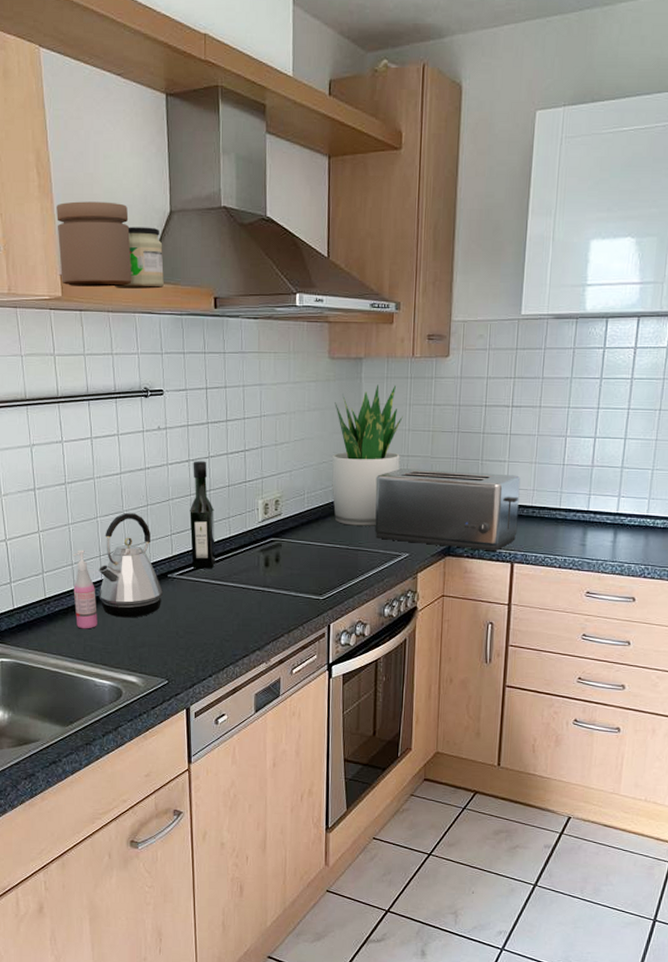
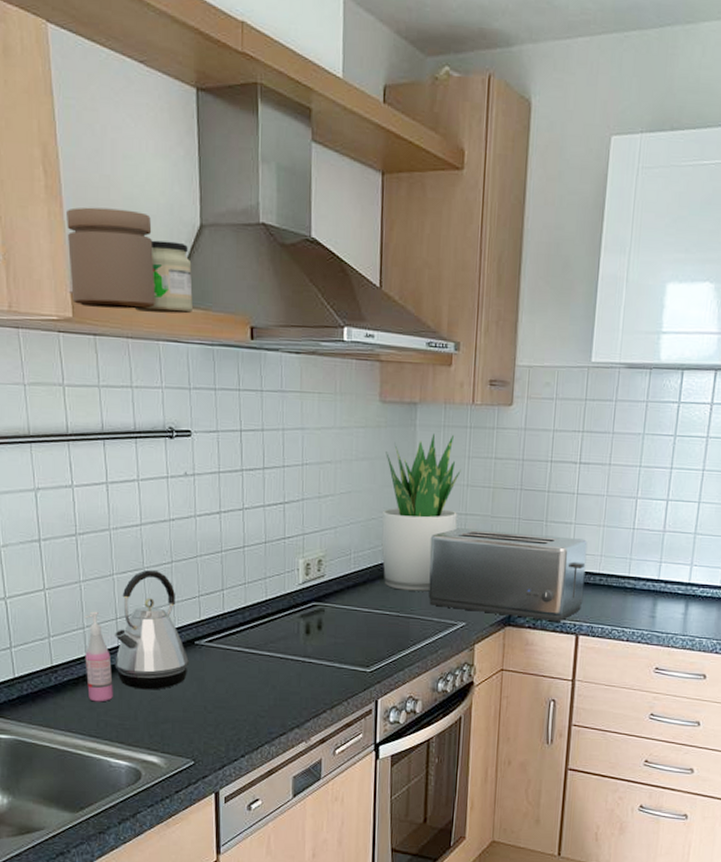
bottle: present [190,461,216,569] -> none [220,513,250,636]

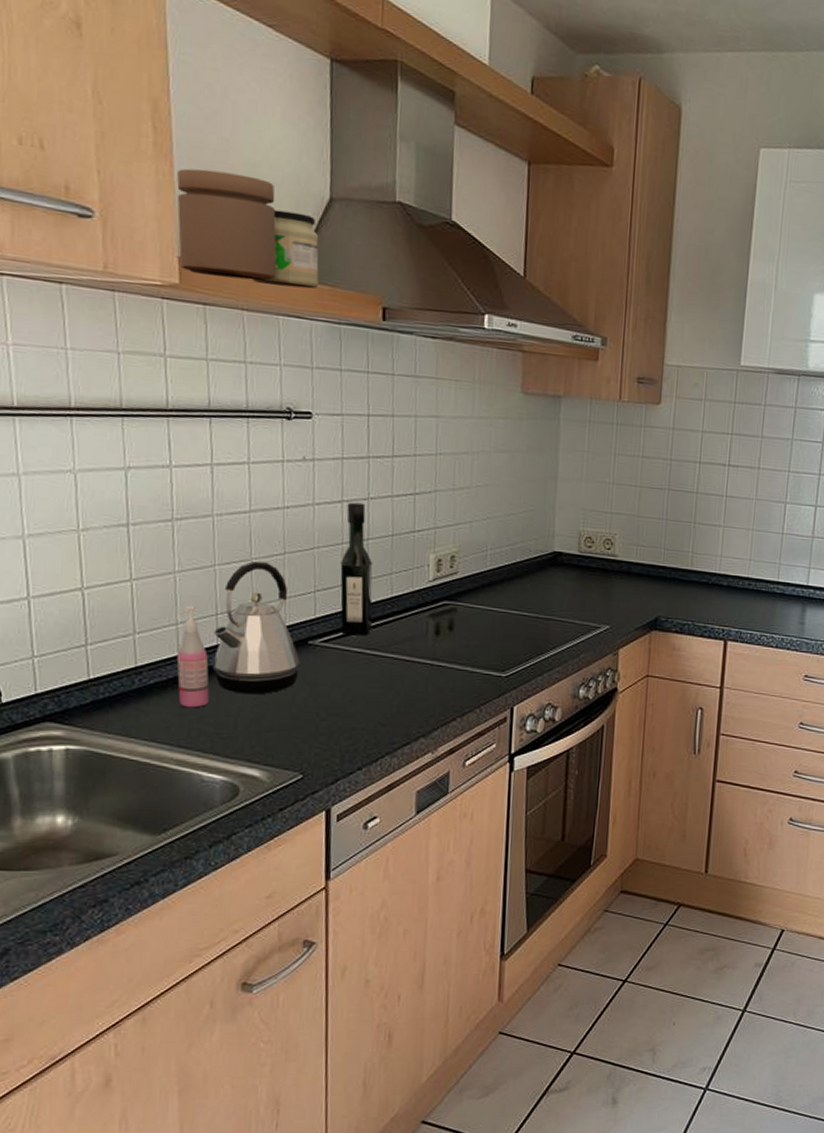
bottle: none [220,513,250,636] -> present [340,502,373,636]
planter: present [381,433,461,592] -> none [520,428,607,592]
toaster: present [428,528,588,622] -> none [570,526,736,627]

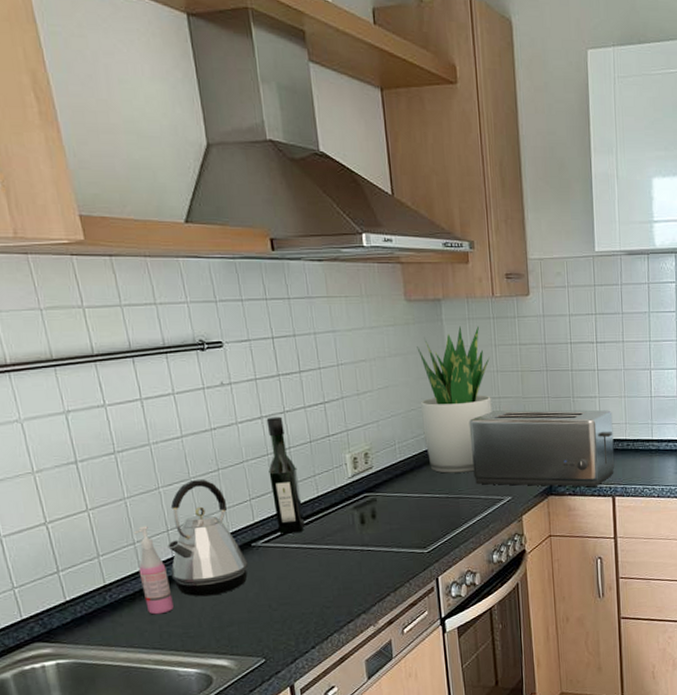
jar: present [177,168,277,281] -> none [65,131,171,228]
jar: present [251,209,320,289] -> none [148,161,211,230]
planter: none [520,428,607,592] -> present [417,326,492,473]
toaster: none [570,526,736,627] -> present [469,409,615,487]

